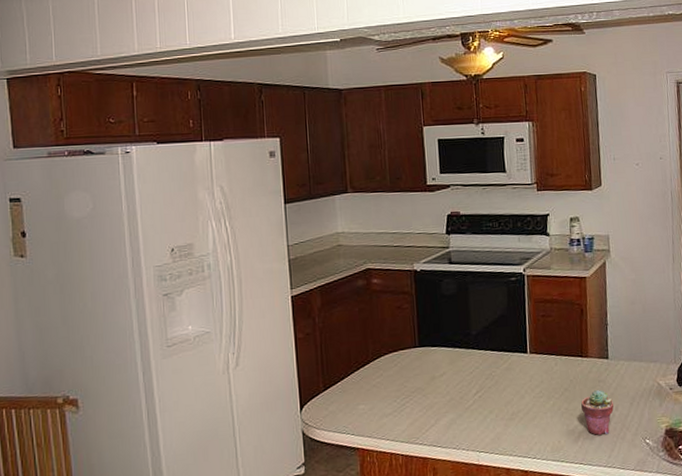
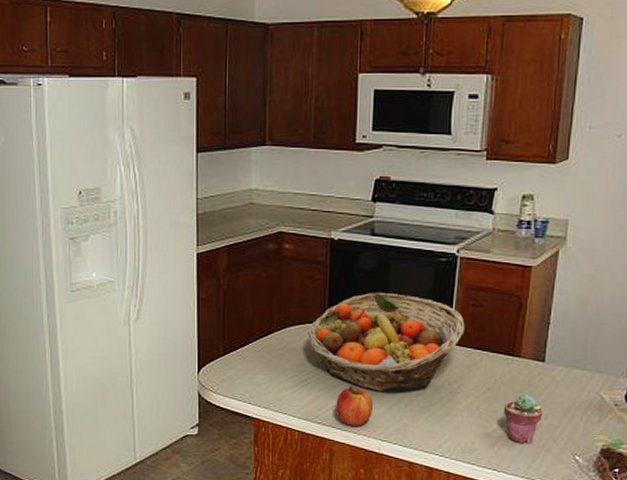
fruit basket: none [402,313,539,406] -> present [308,292,465,392]
apple: none [434,404,468,443] -> present [336,386,373,426]

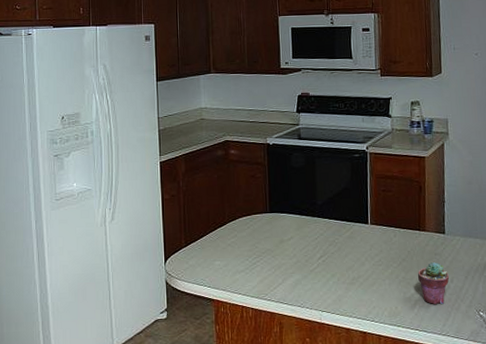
fruit basket: present [308,292,465,392] -> none [254,184,379,269]
apple: present [336,386,373,426] -> none [281,266,312,300]

